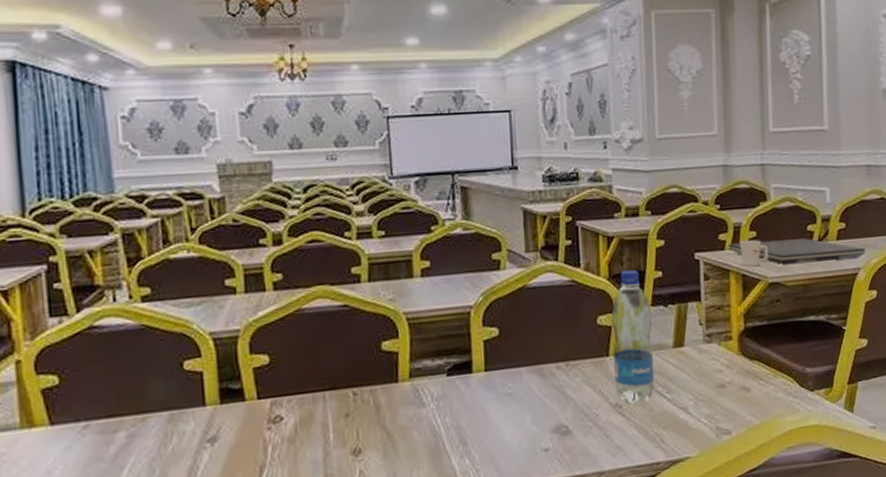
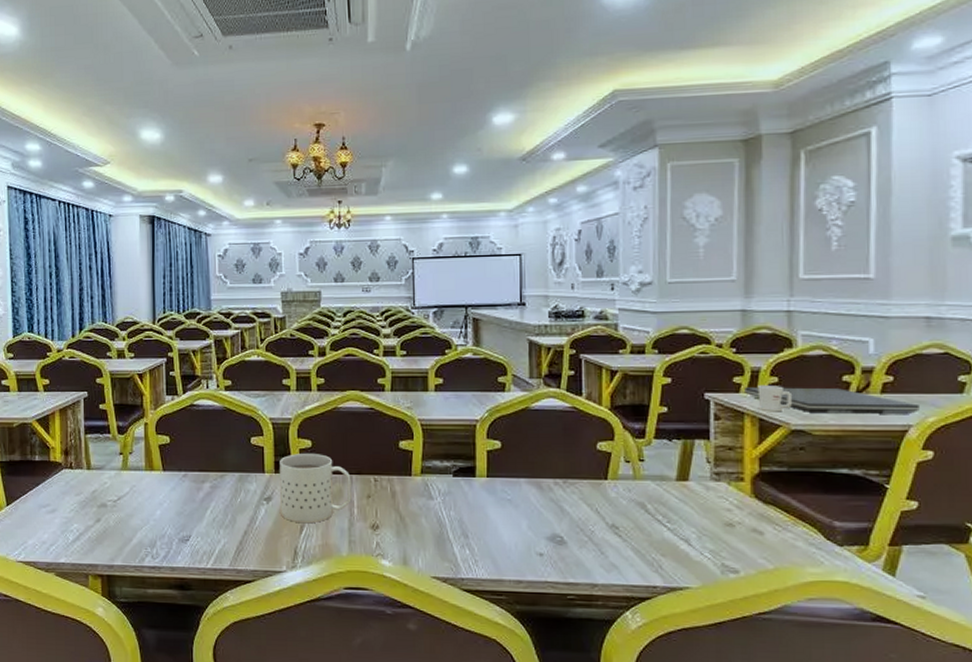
mug: none [226,370,326,465] -> present [280,454,352,524]
bottle: present [611,269,655,404] -> none [611,402,655,529]

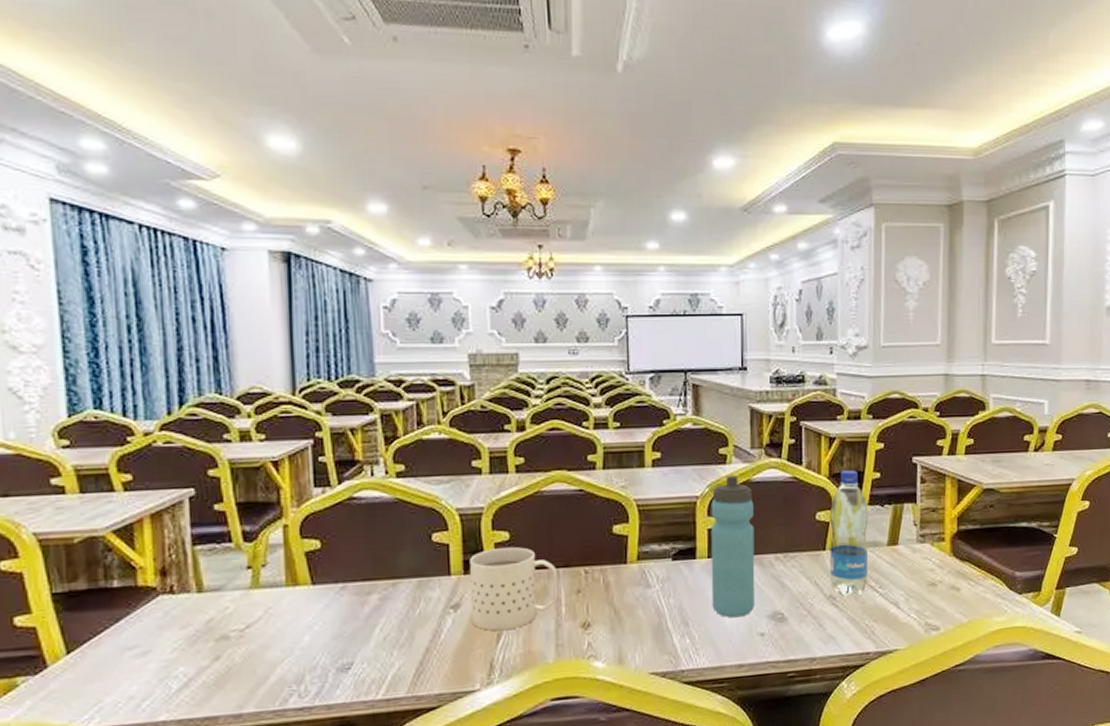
water bottle: none [490,402,534,536] -> present [711,475,755,618]
bottle: none [611,402,655,529] -> present [829,469,869,596]
tablet: present [745,387,920,414] -> none [946,447,1080,472]
mug: present [757,384,793,412] -> none [957,446,985,473]

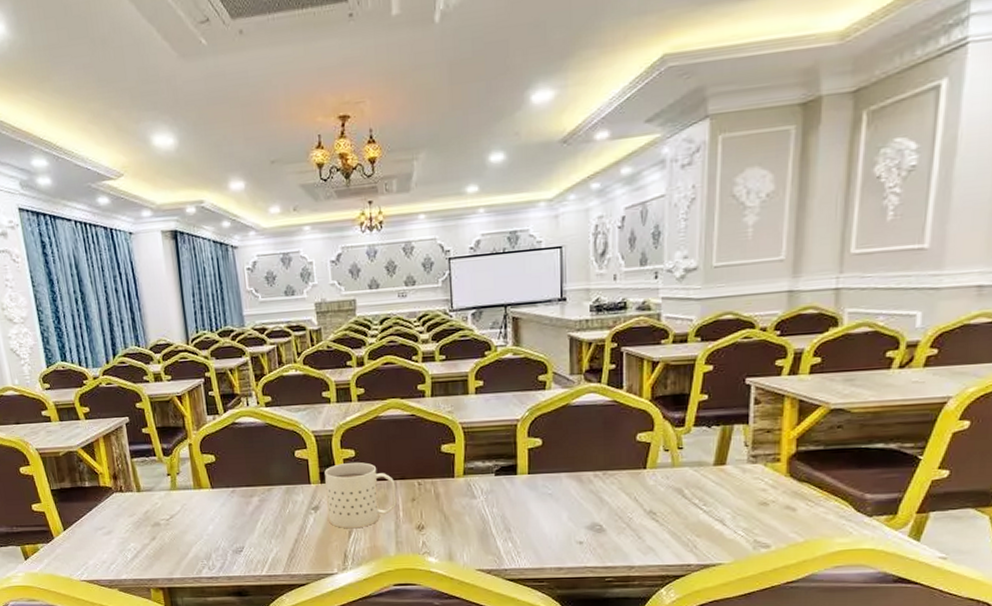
water bottle: present [711,475,755,618] -> none [531,400,574,527]
bottle: present [829,469,869,596] -> none [651,392,693,513]

